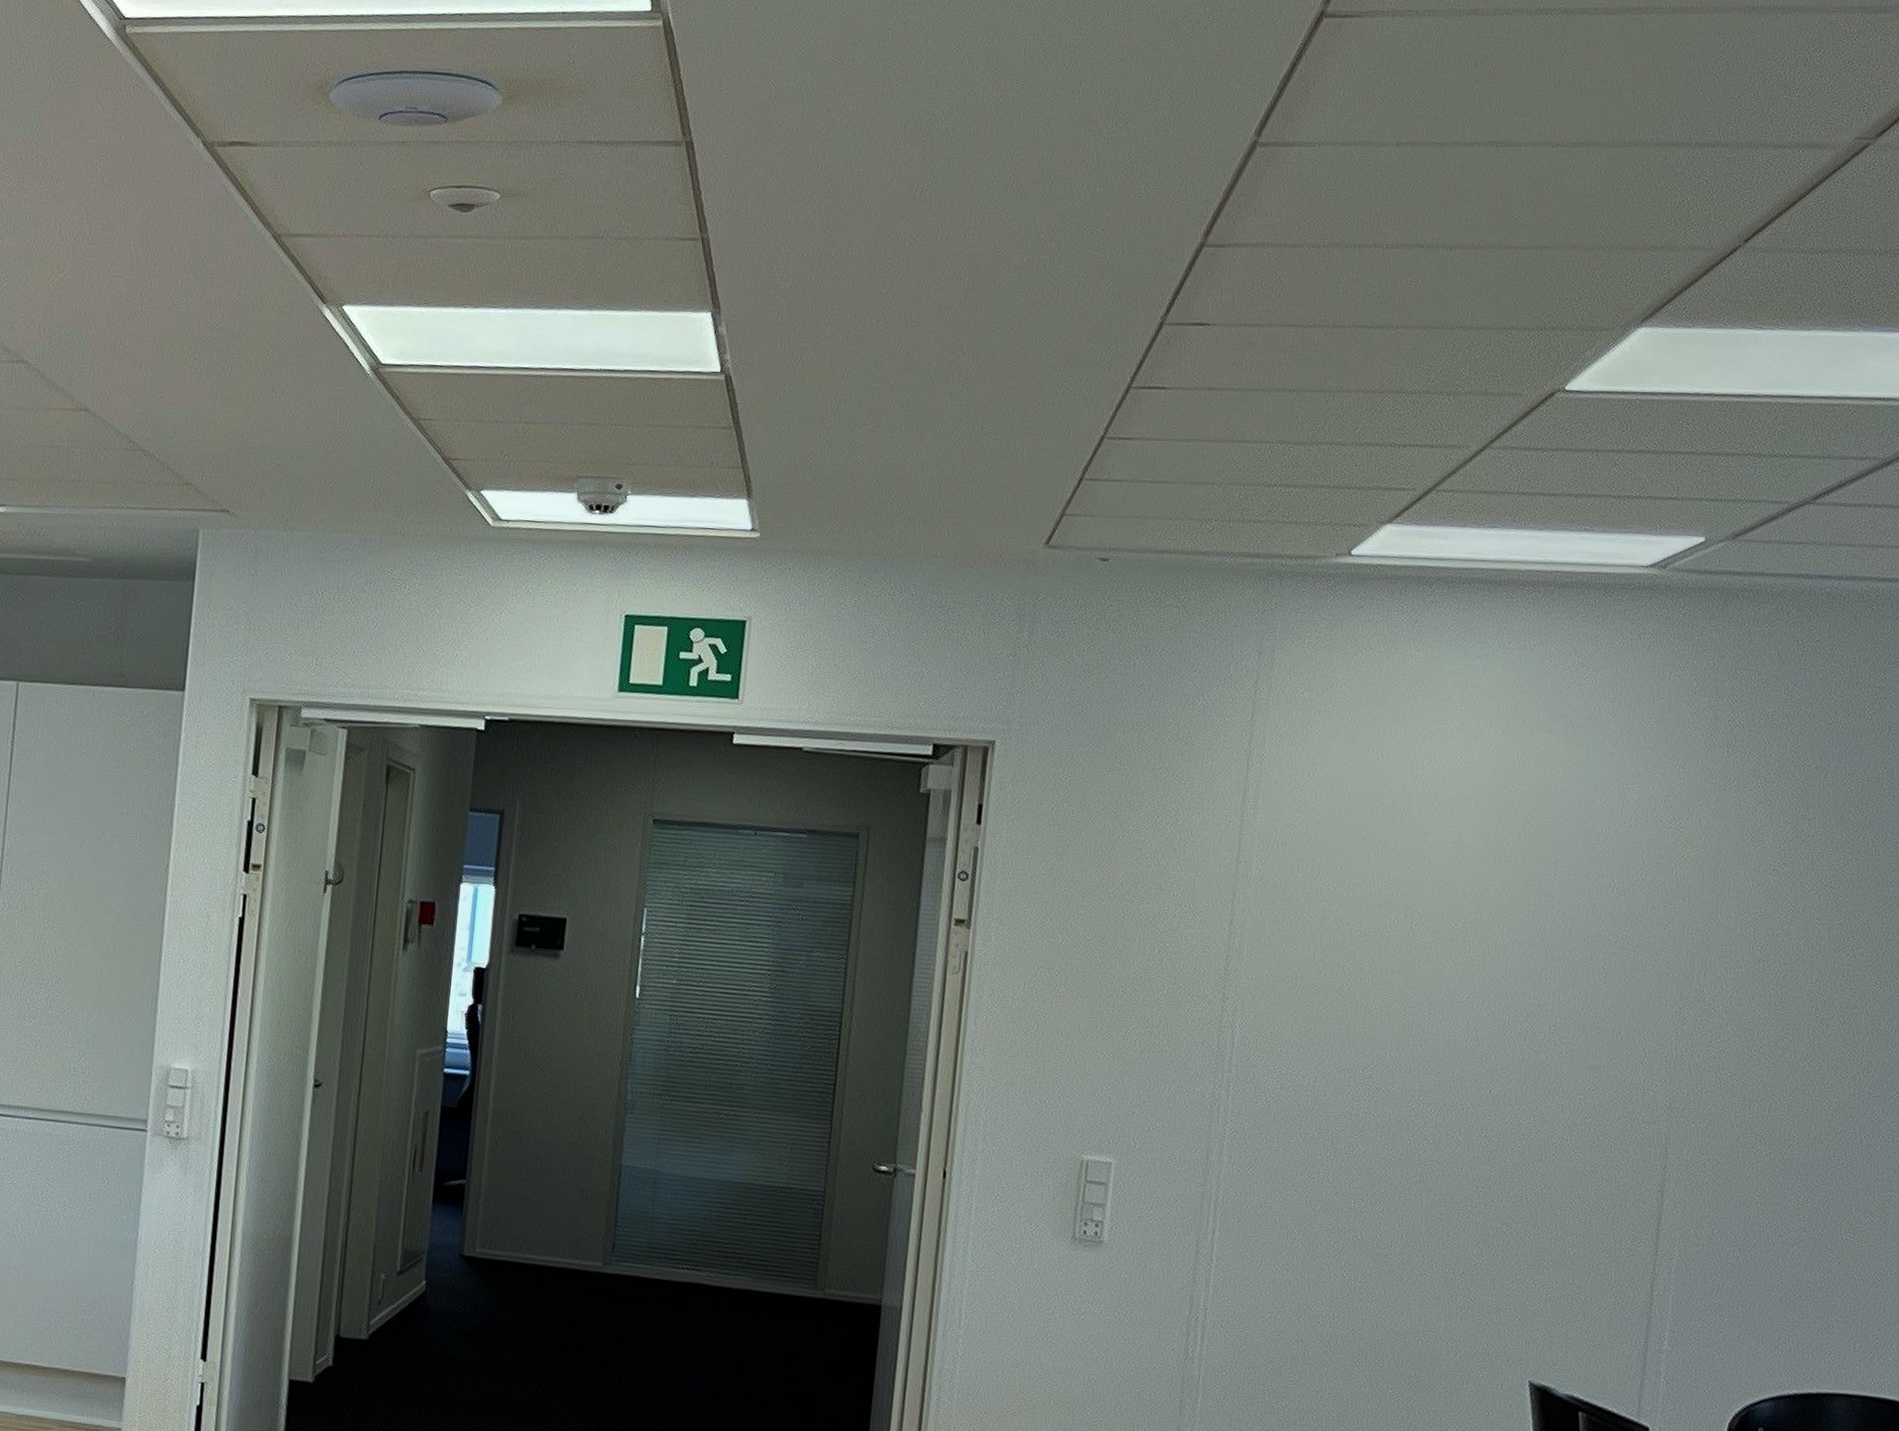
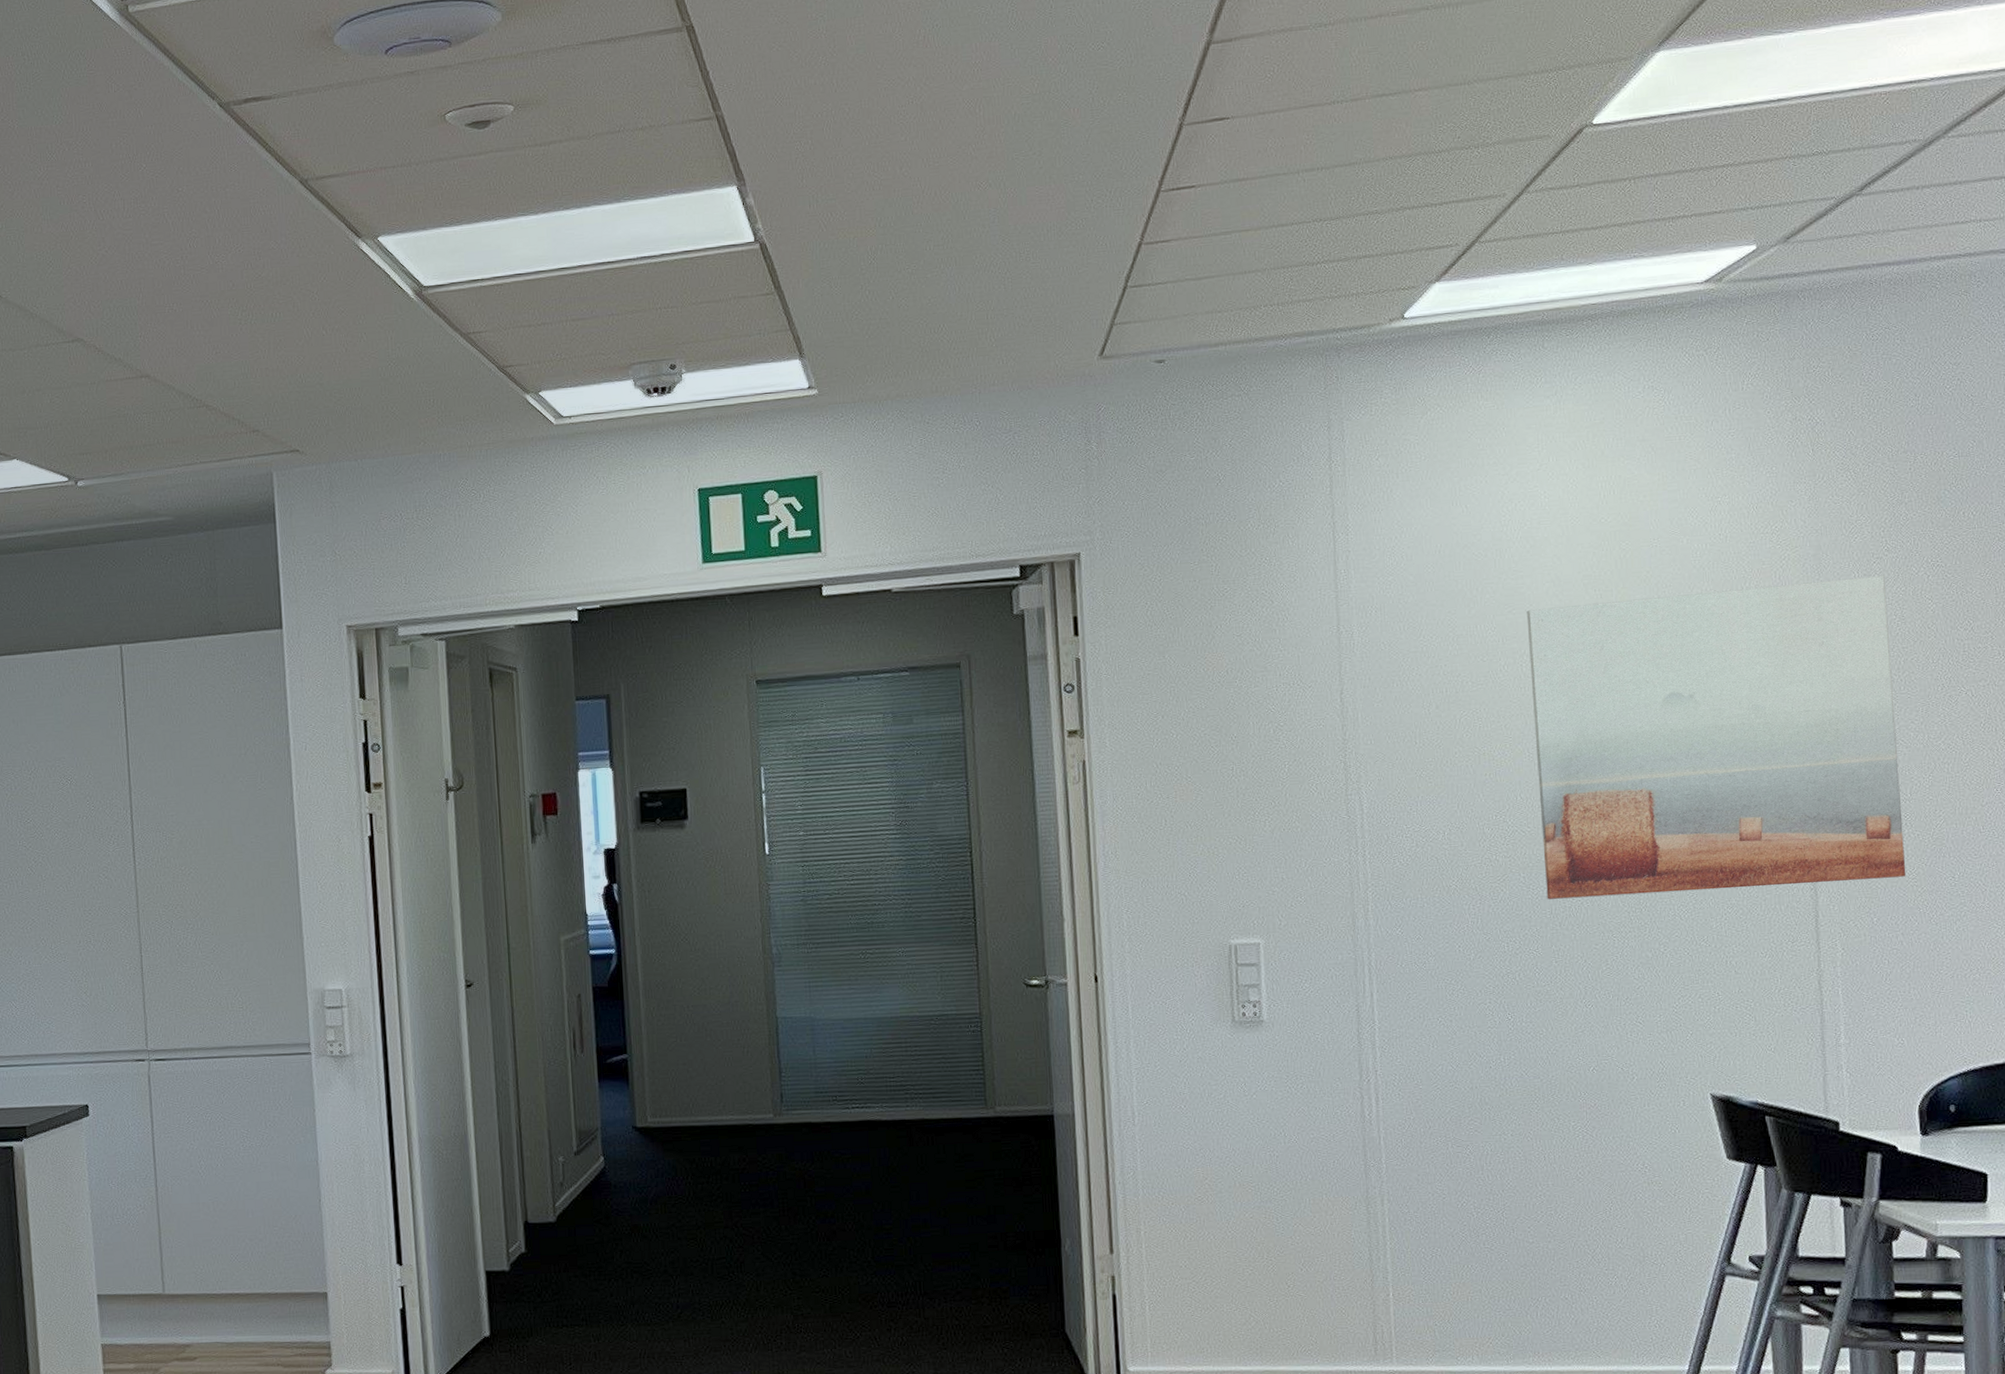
wall art: none [1400,868,1778,1193] -> present [1526,575,1906,899]

